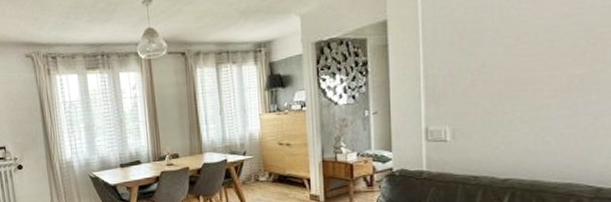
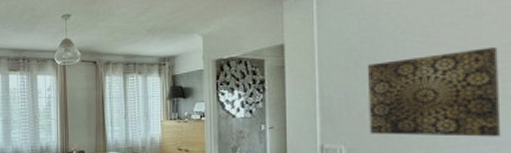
wall art: none [472,10,601,112] -> present [367,46,502,137]

